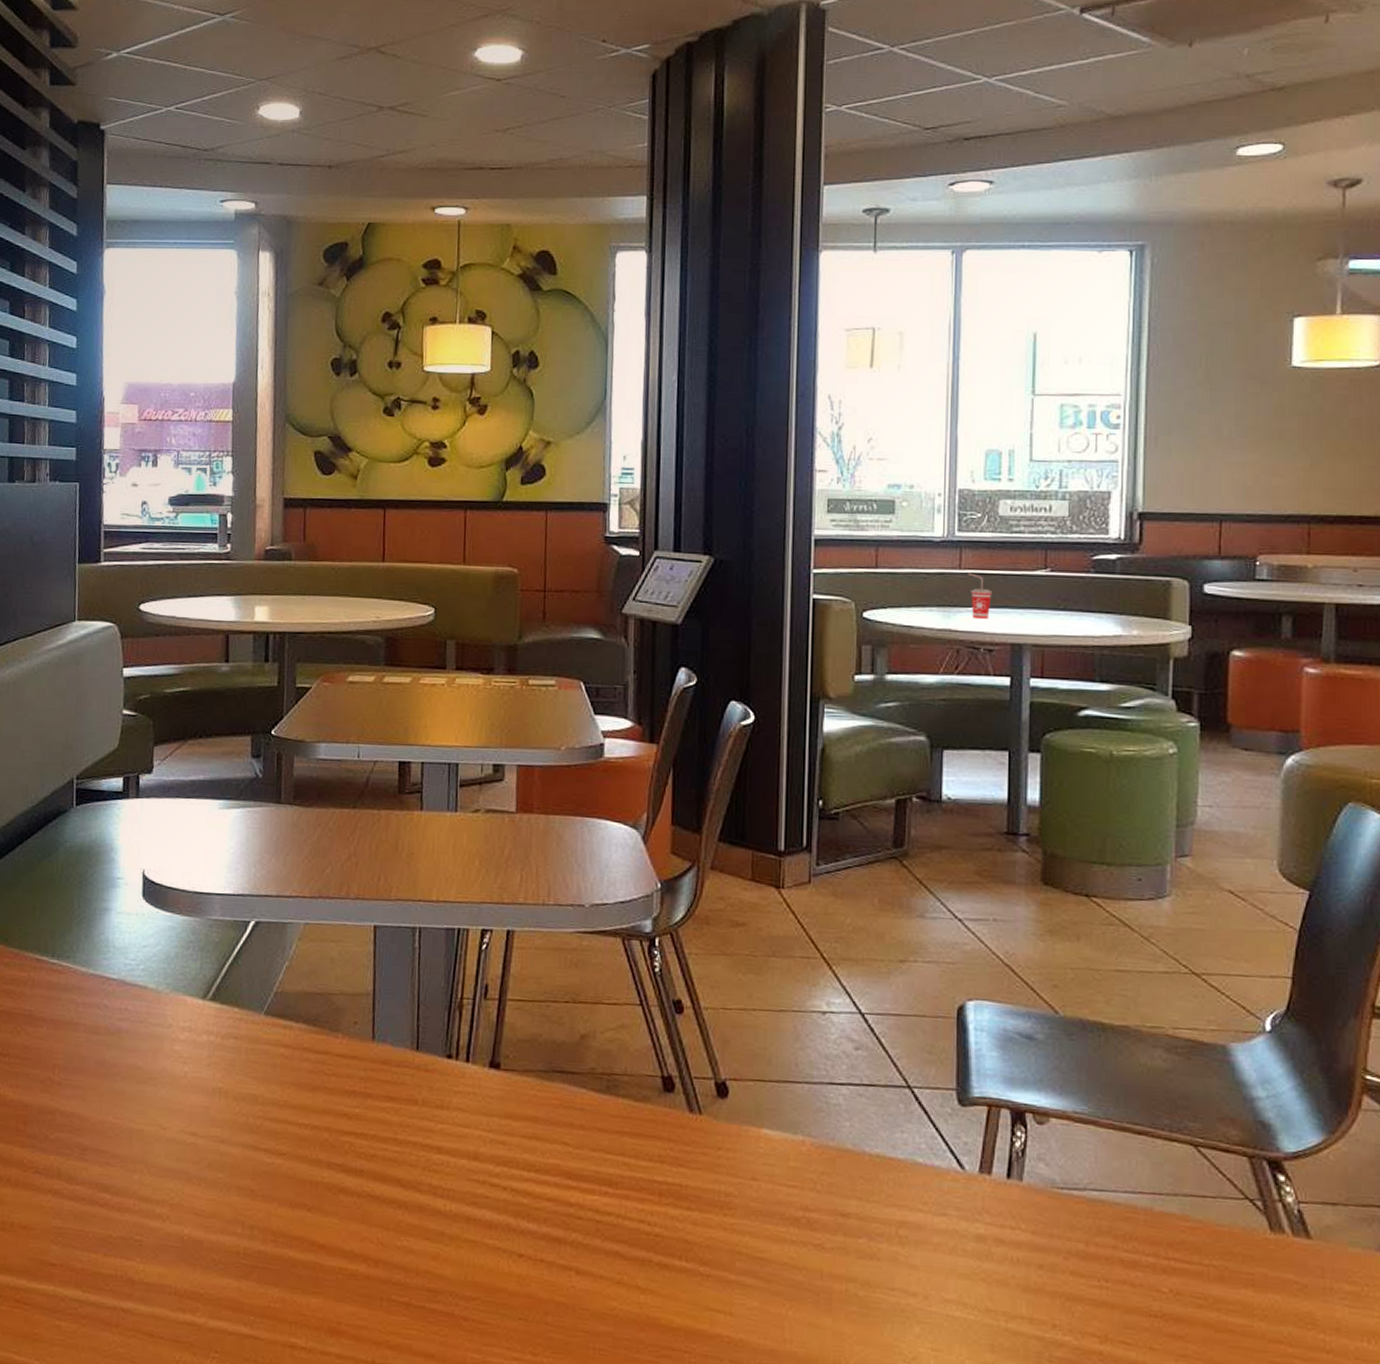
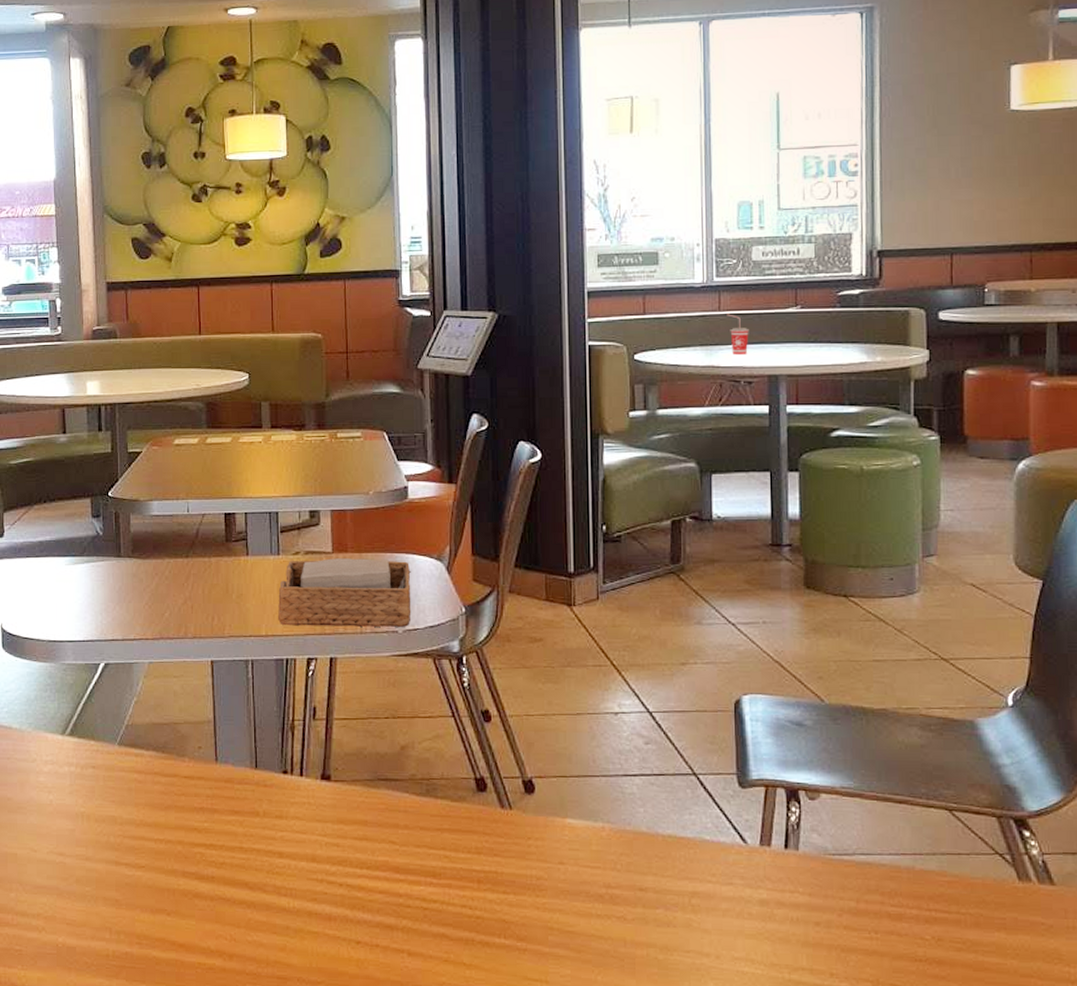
napkin holder: none [452,819,603,901] -> present [278,558,412,627]

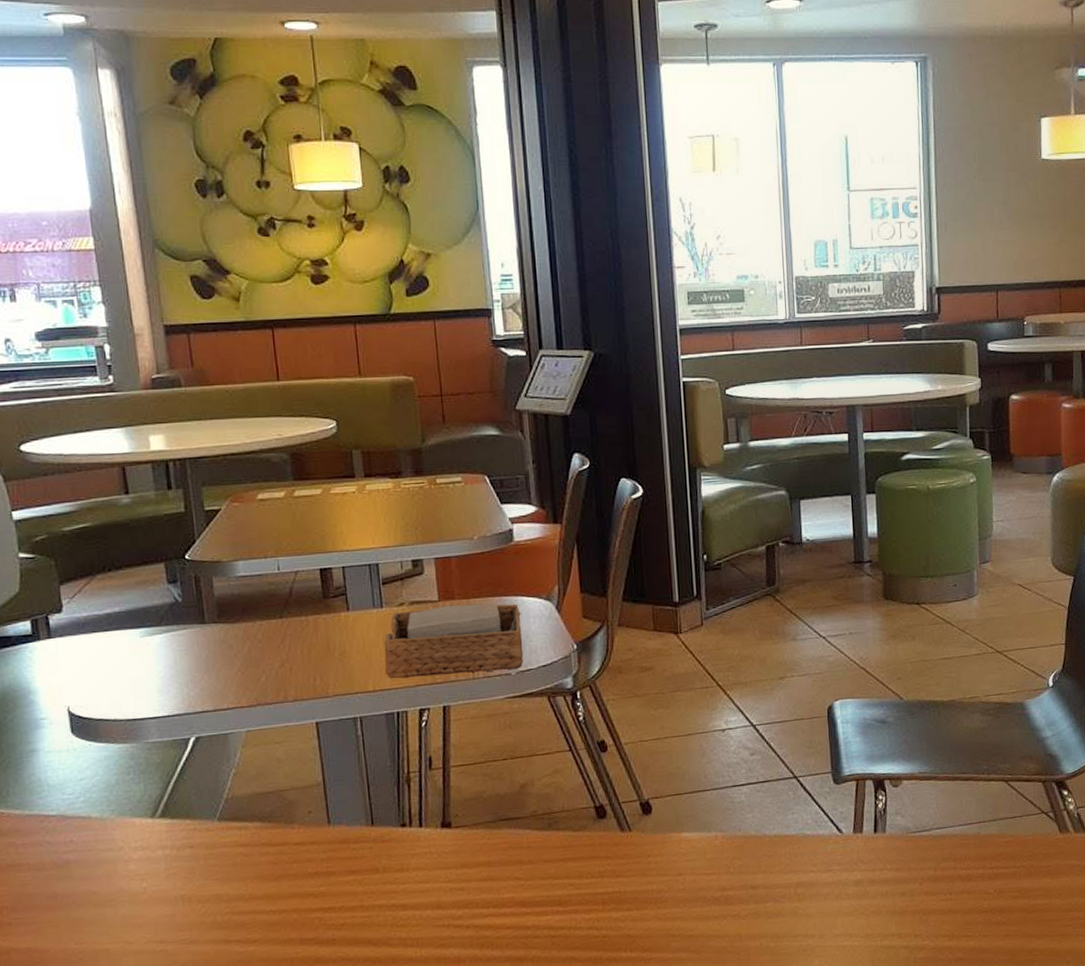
beverage cup: present [727,314,749,356] -> none [808,348,829,388]

